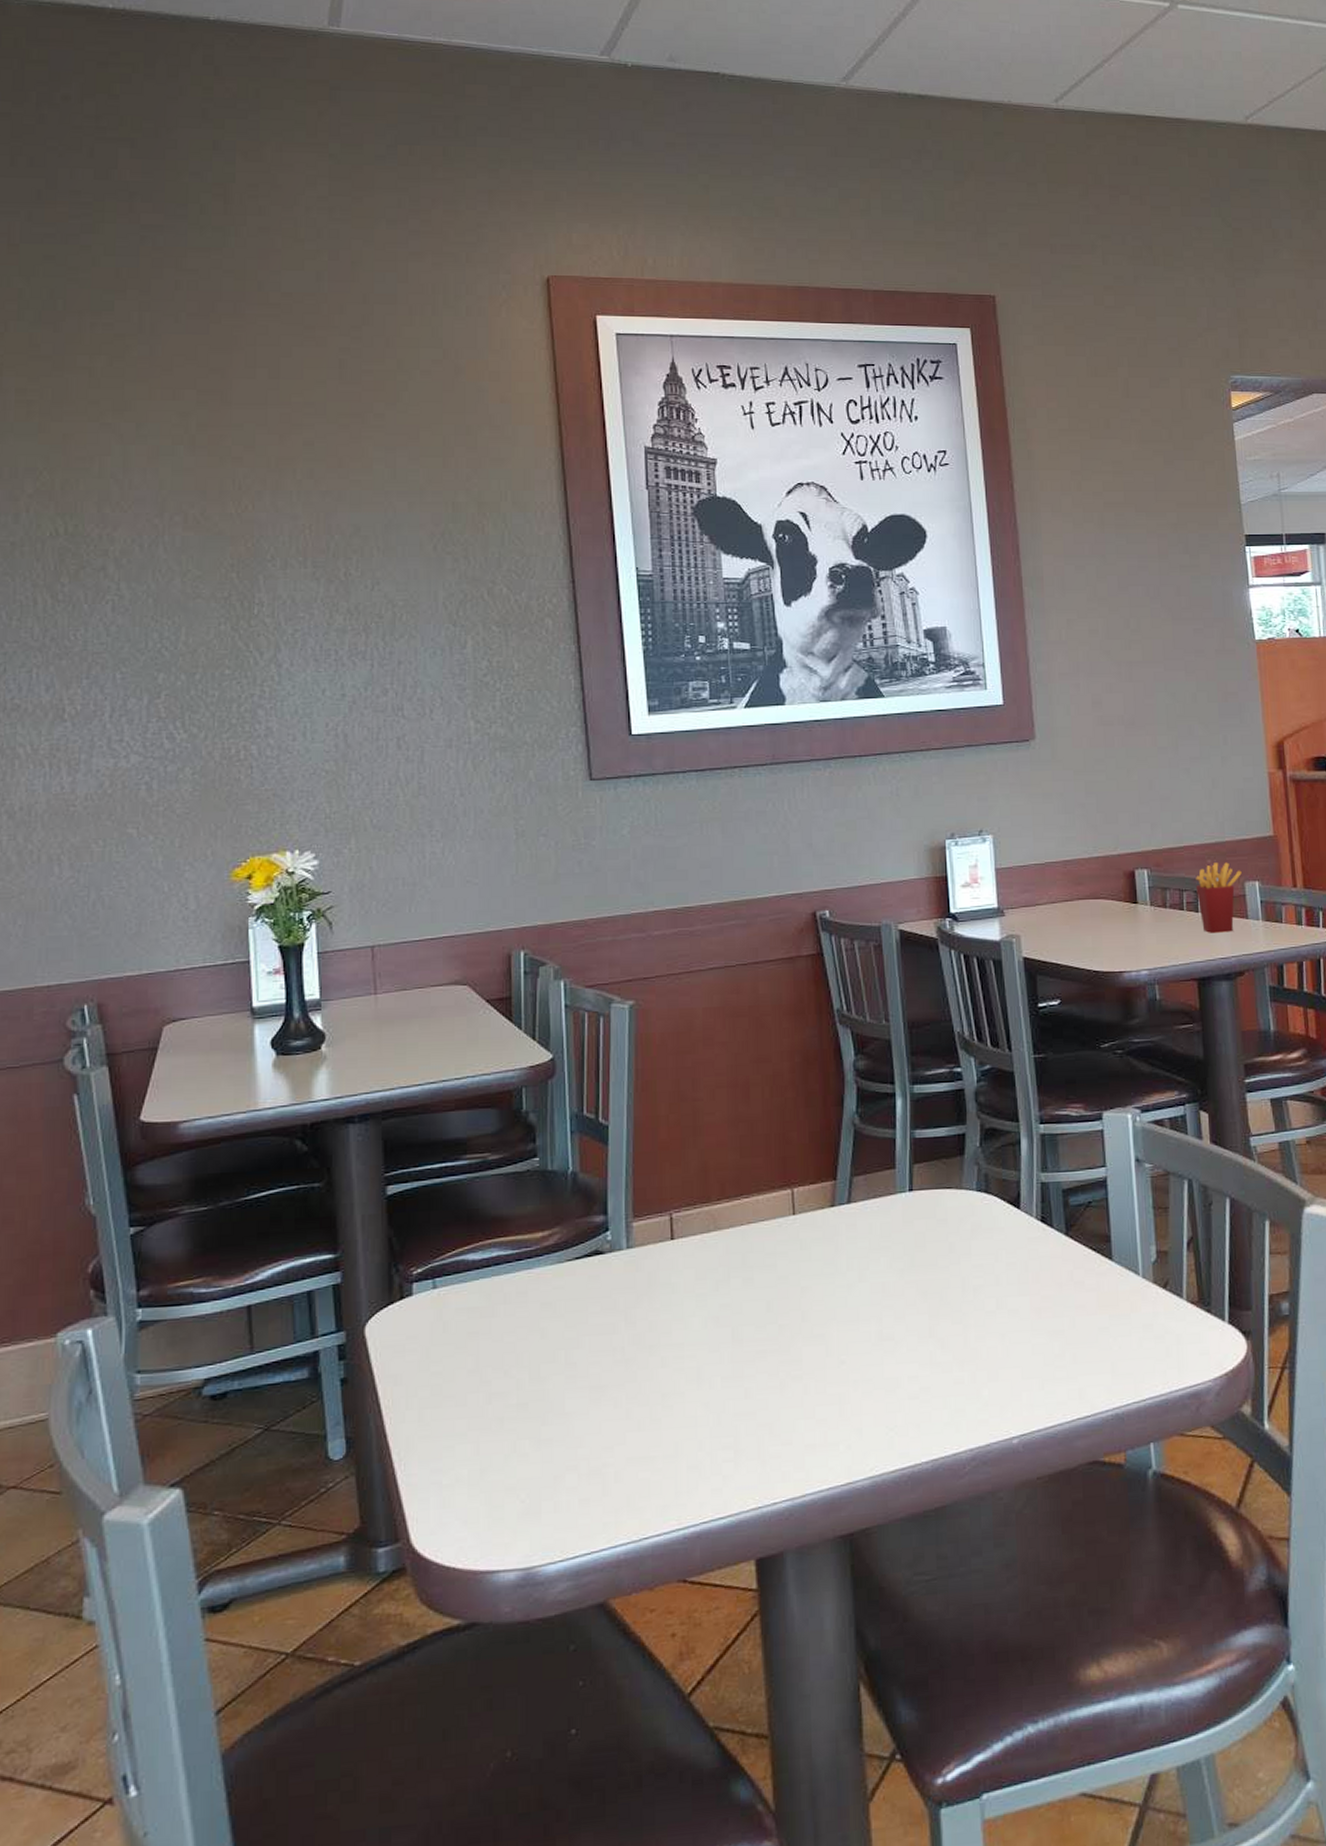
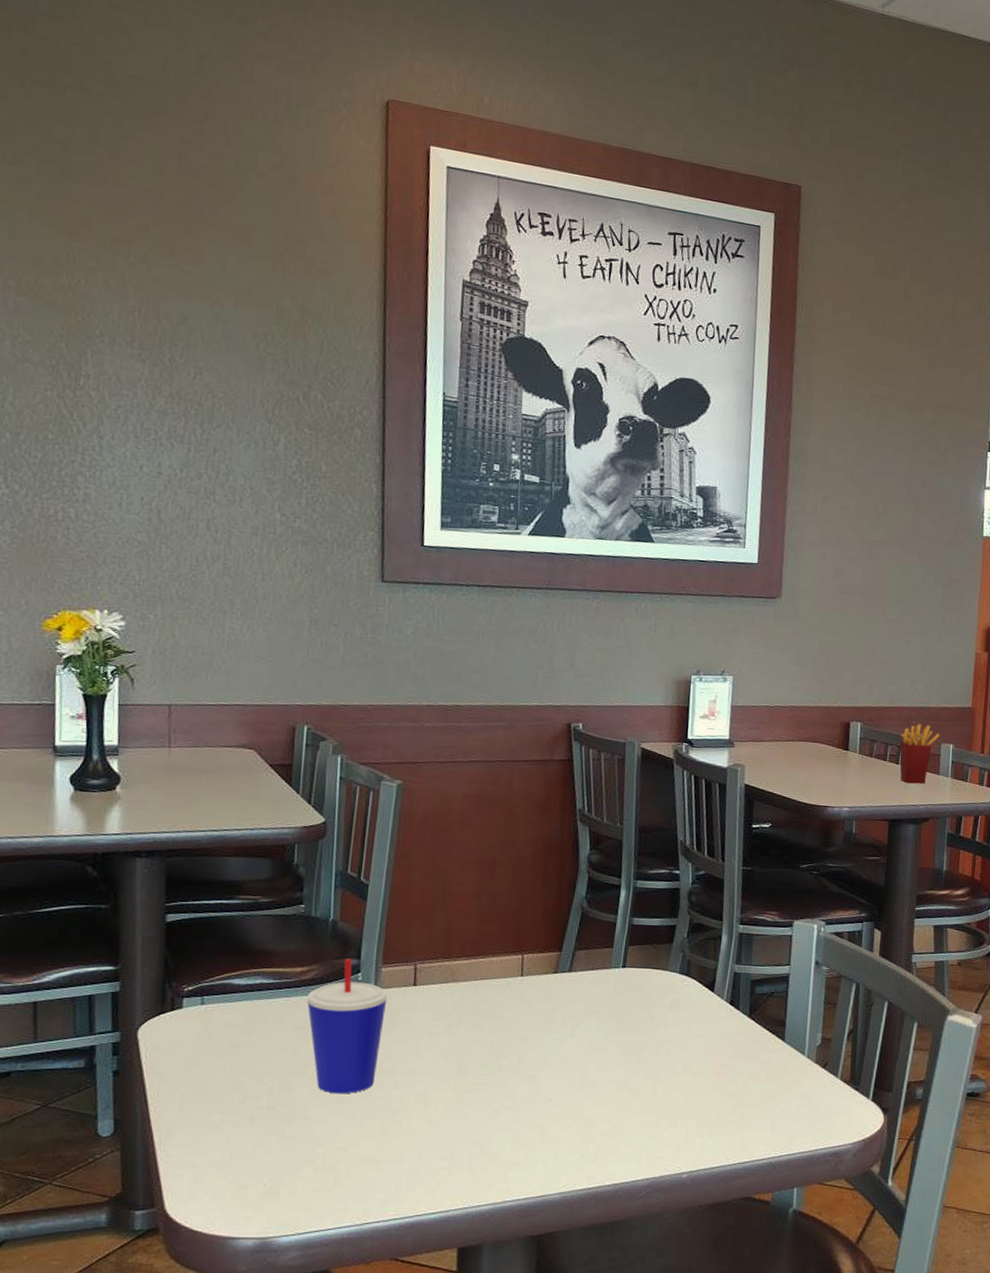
beverage cup: none [552,1215,642,1381] -> present [307,959,387,1094]

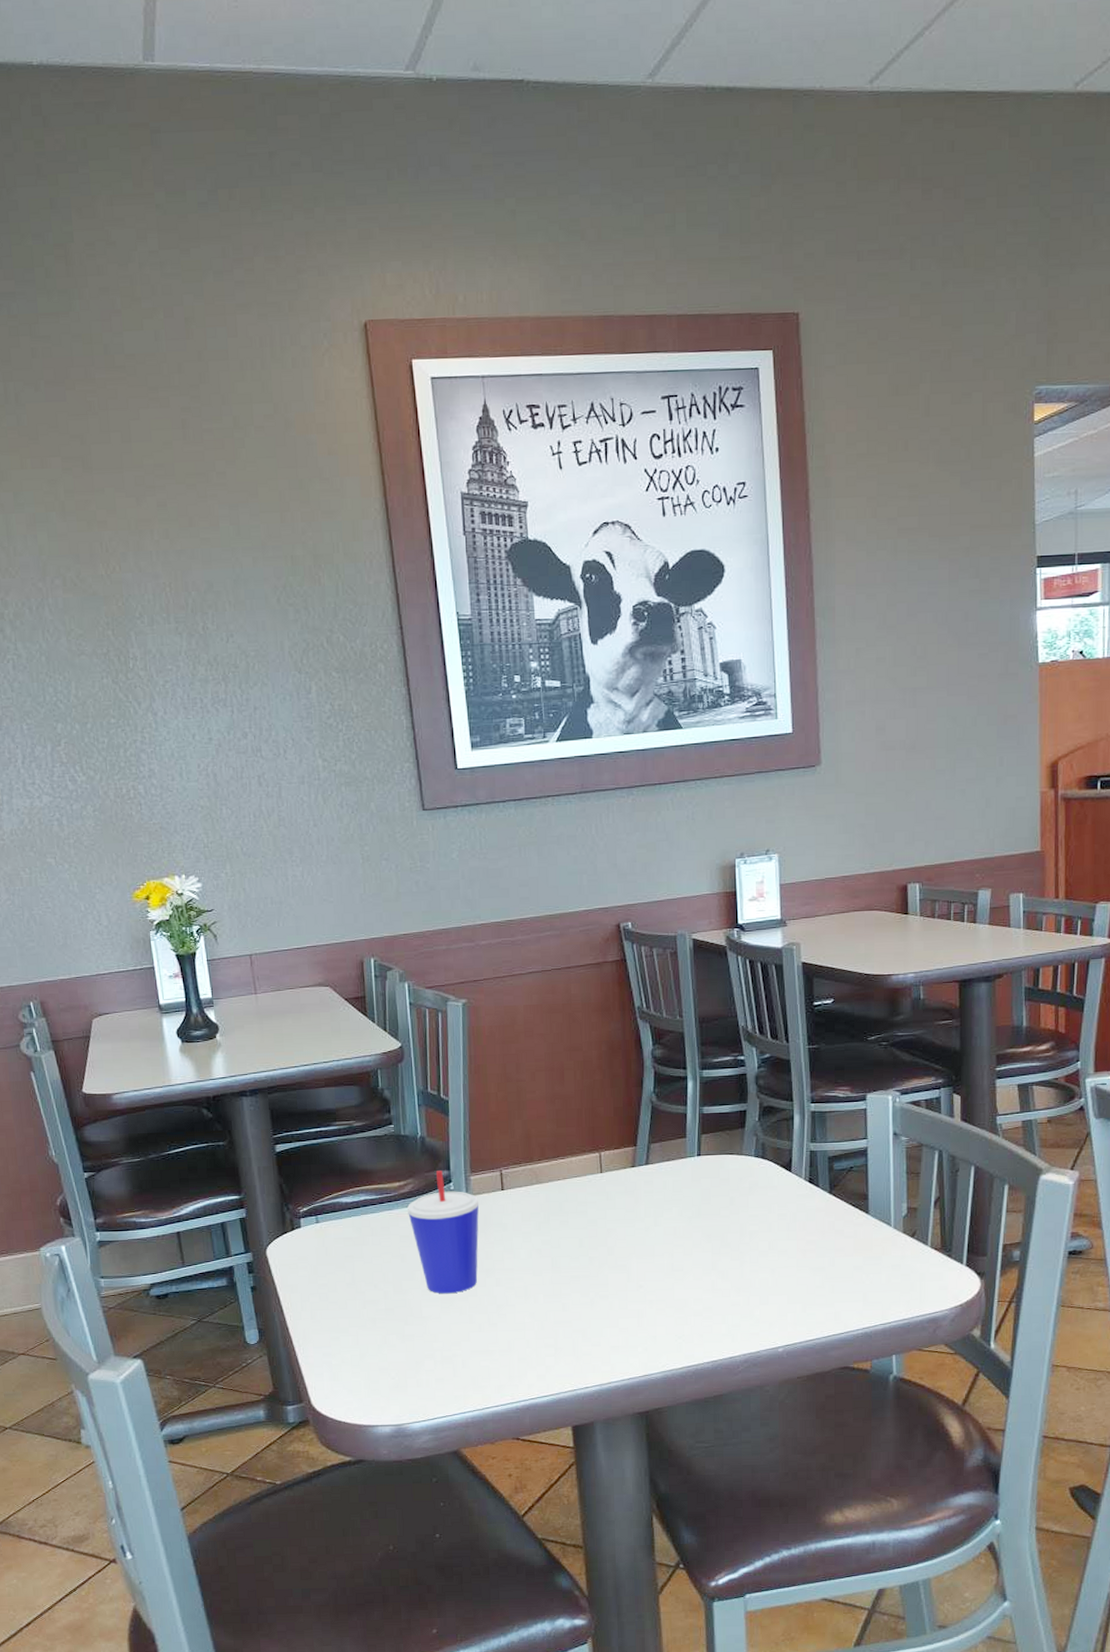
french fries: present [899,724,940,784] -> none [964,876,1008,940]

